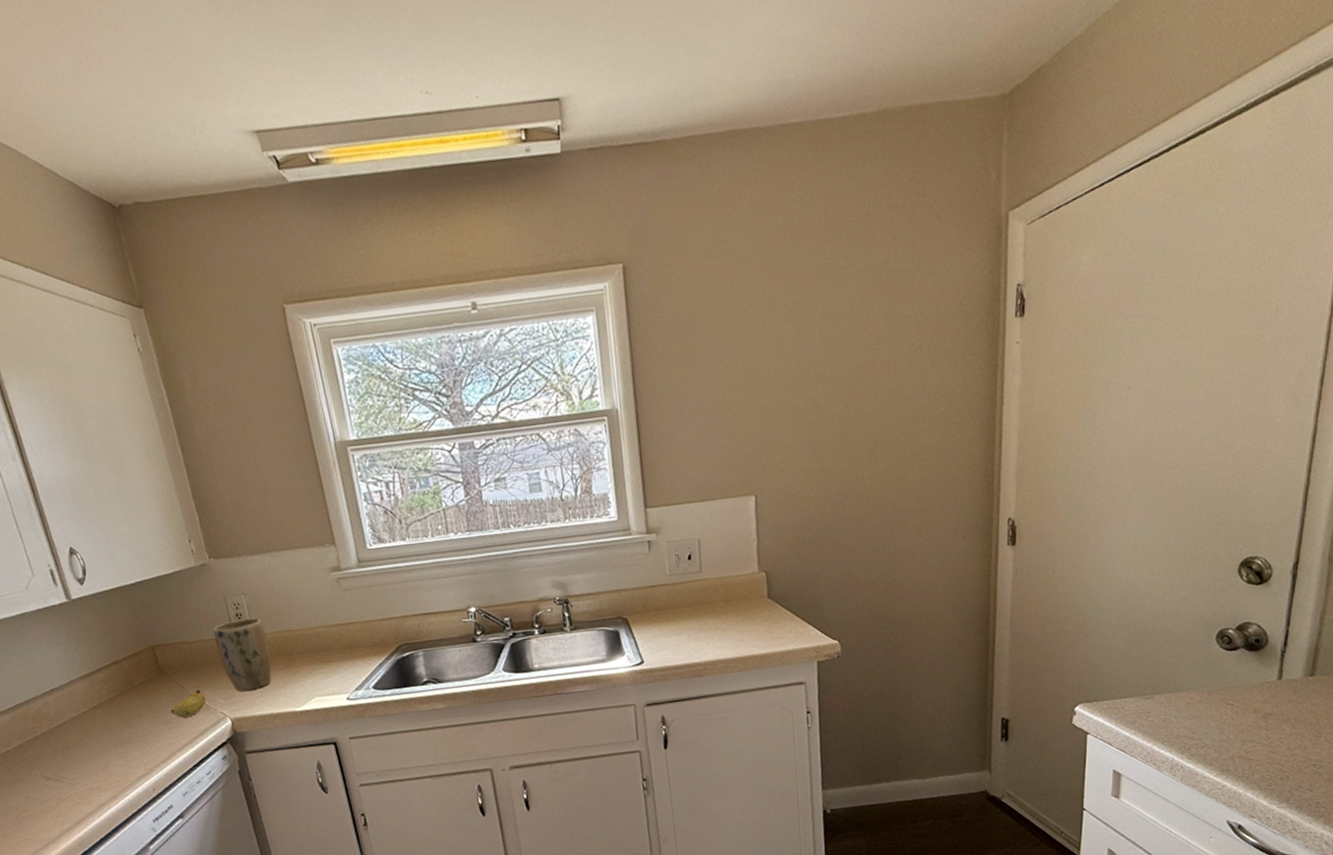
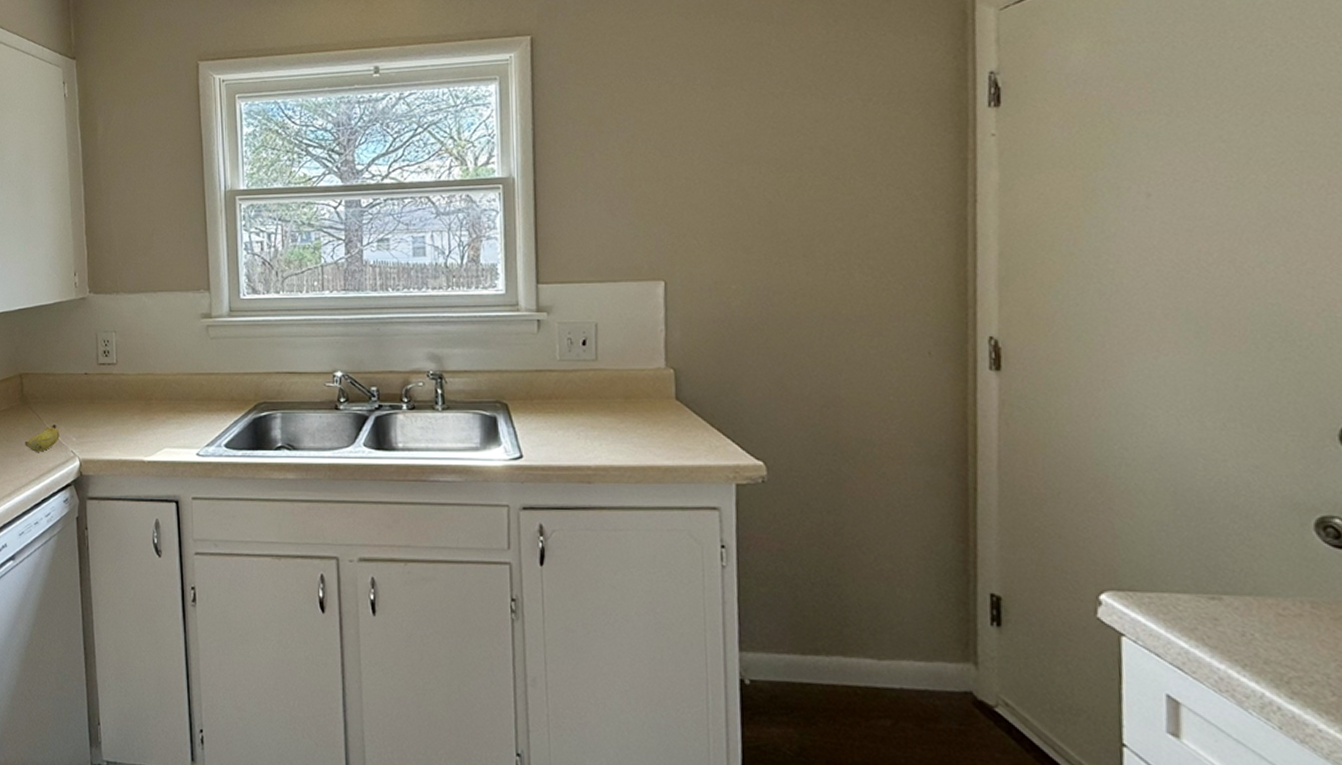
plant pot: present [213,617,272,692] -> none [80,357,130,433]

